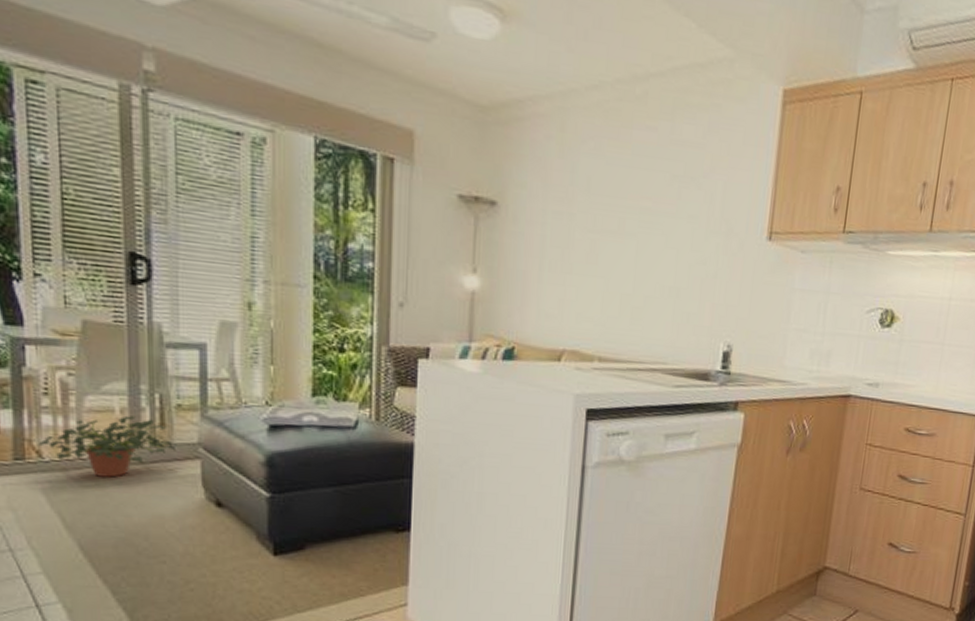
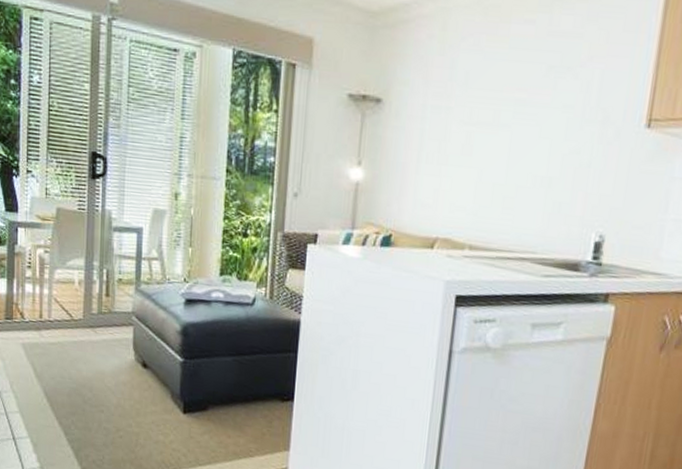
potted plant: present [37,415,175,477] -> none [21,287,115,338]

